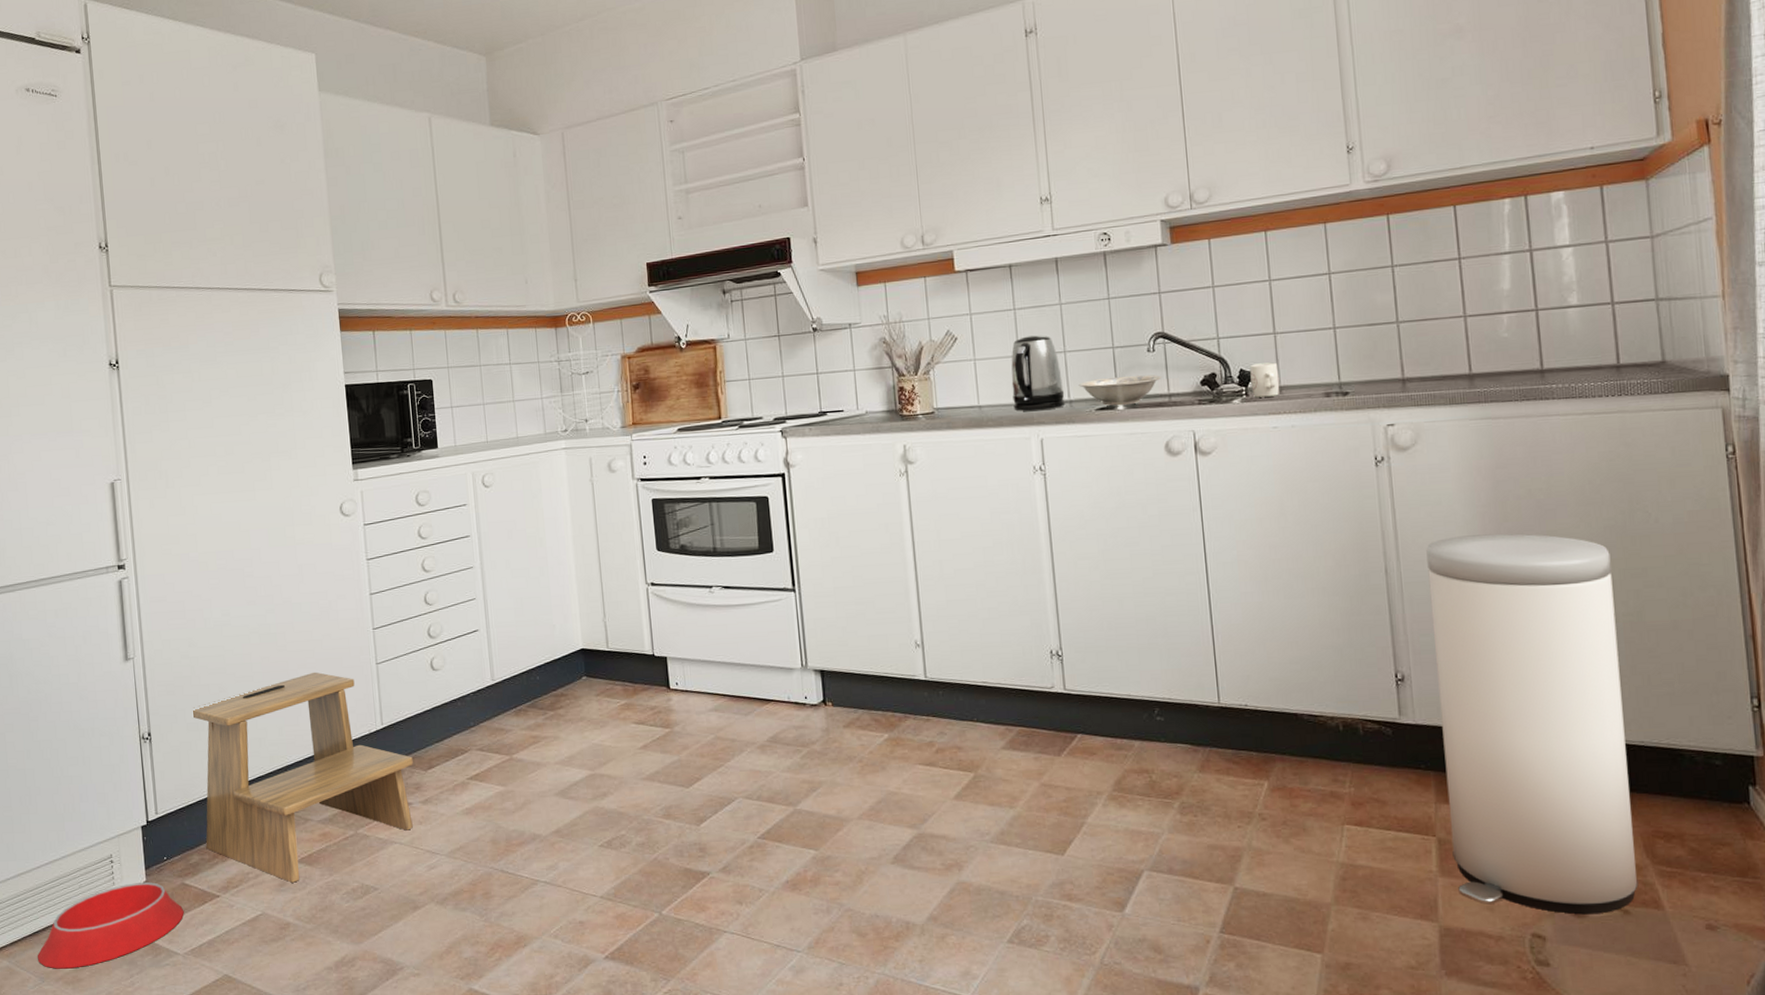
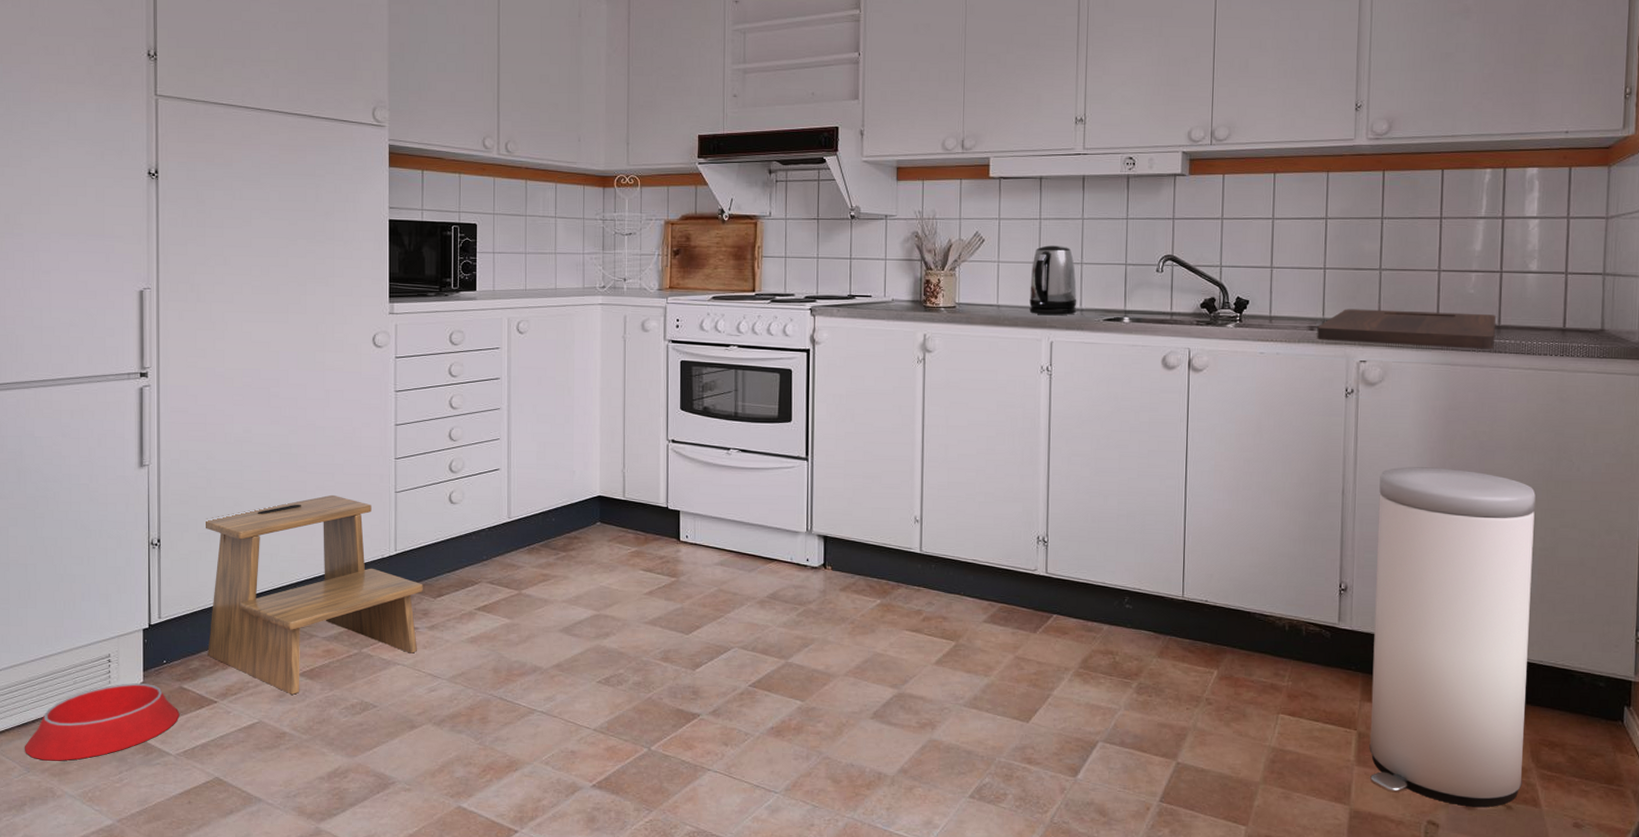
bowl: present [1078,374,1162,406] -> none [1091,291,1166,319]
mug: present [1250,362,1280,398] -> none [1245,293,1271,325]
cutting board: none [1334,358,1539,407] -> present [1317,309,1496,350]

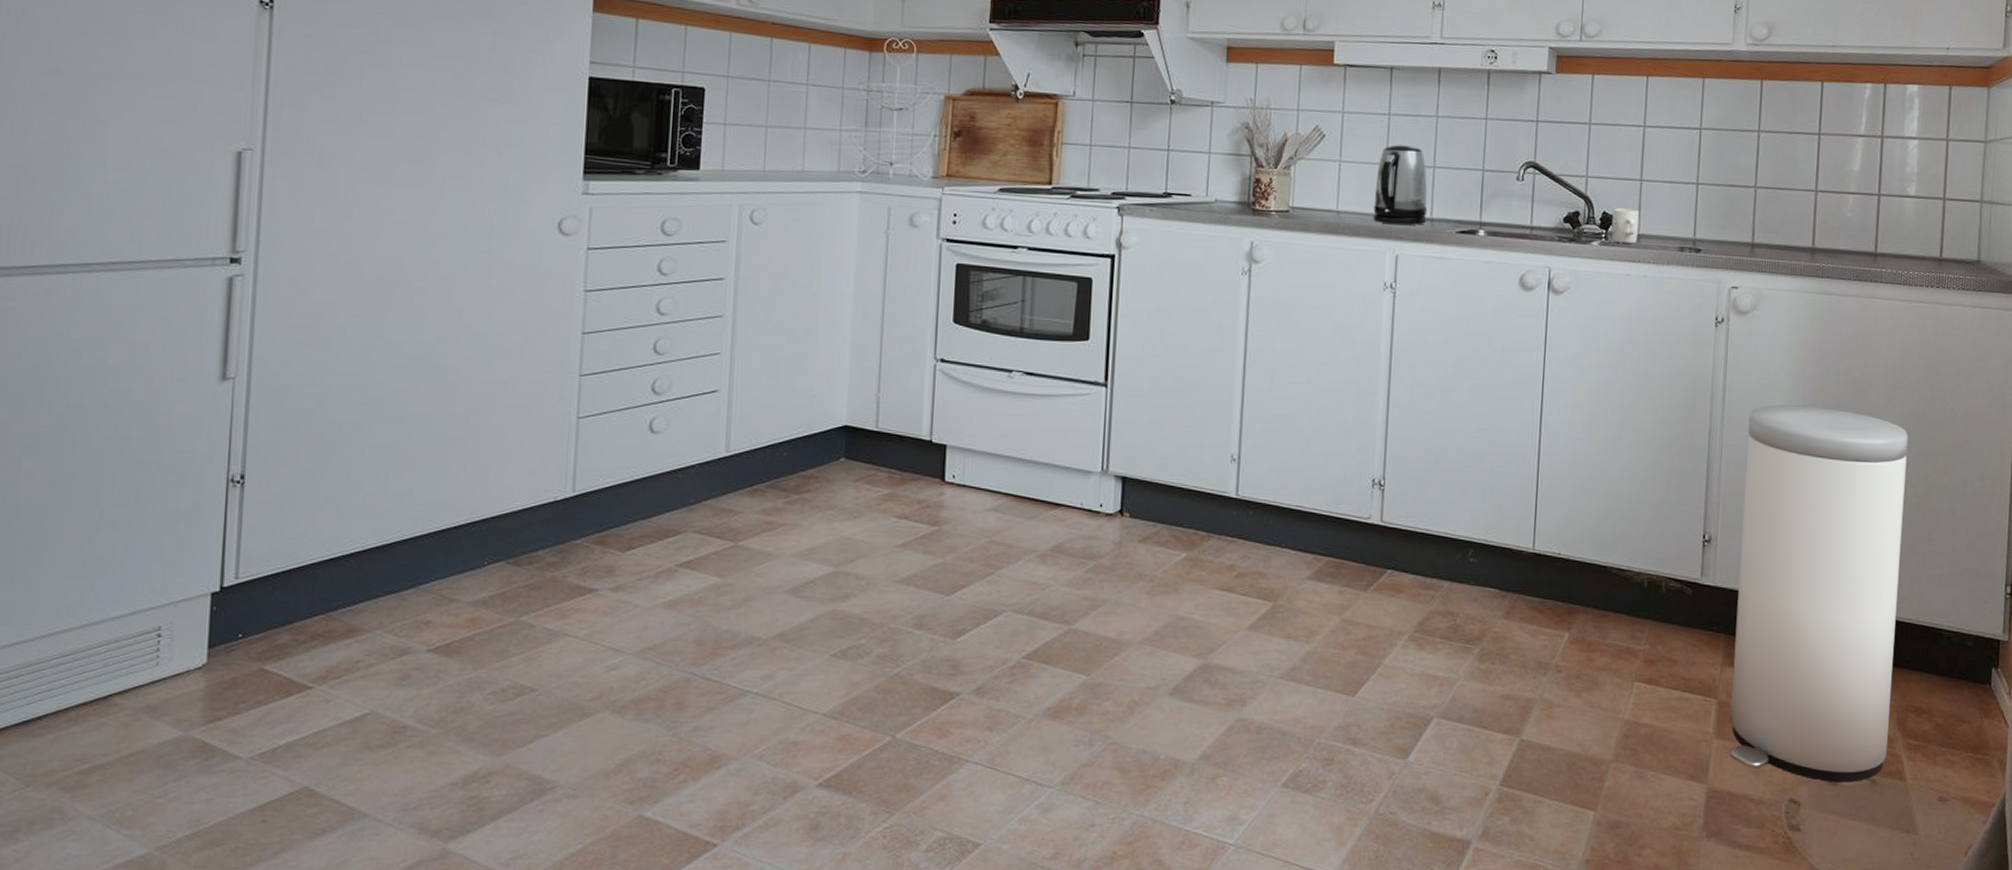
pet bowl: present [25,683,180,761] -> none [24,665,257,771]
step stool: present [206,494,423,695] -> none [303,419,608,677]
mug: none [1245,293,1271,325] -> present [1611,208,1640,244]
cutting board: present [1317,309,1496,350] -> none [1687,229,1872,279]

